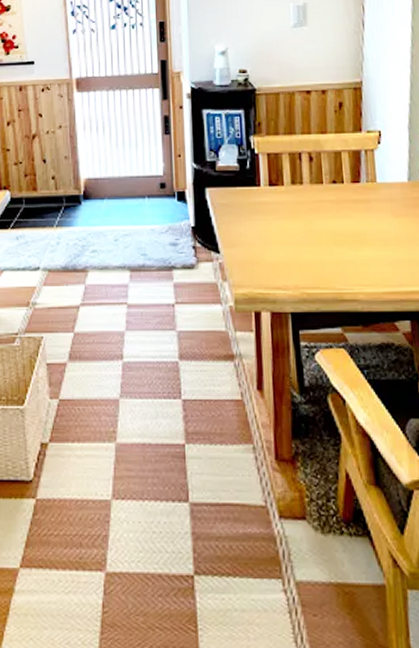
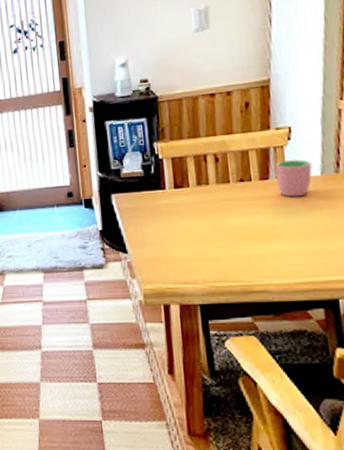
cup: none [366,164,400,203] -> present [275,159,312,197]

